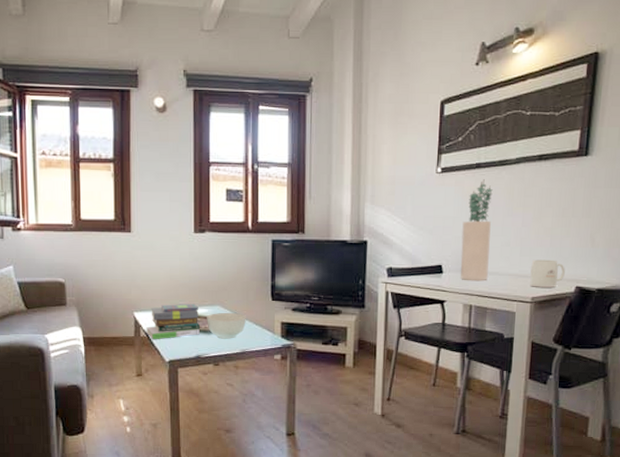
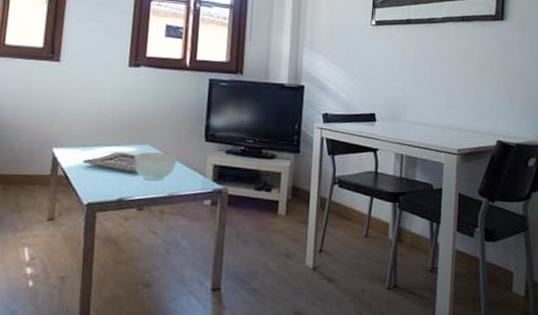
books: present [146,303,200,340] -> none [64,140,126,180]
vase: present [460,179,493,282] -> none [392,34,422,132]
mug: present [530,259,565,288] -> none [456,112,487,141]

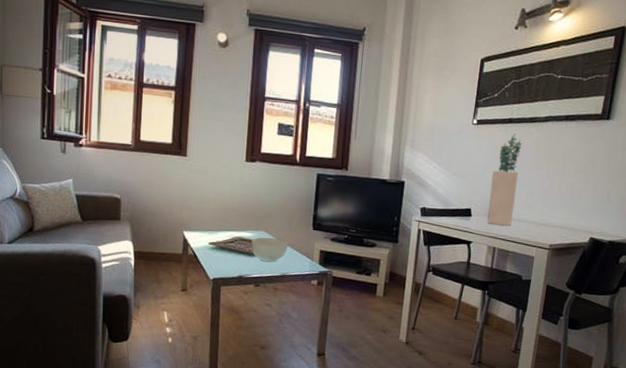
vase: none [392,34,422,132] -> present [487,133,522,227]

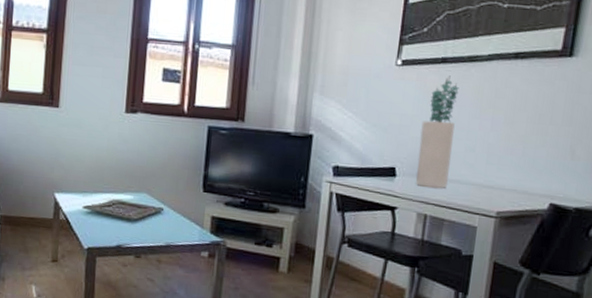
bowl: present [251,237,288,263] -> none [131,200,174,230]

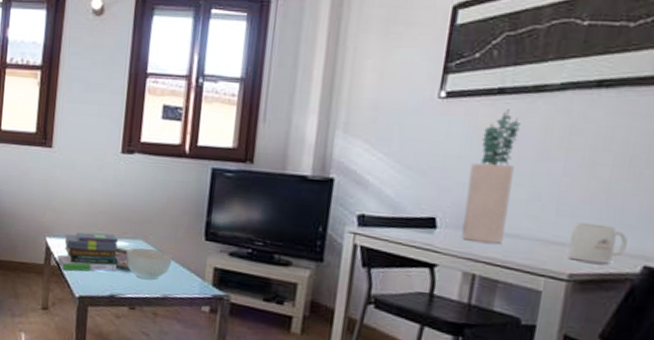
books: none [66,187,123,224] -> present [57,232,118,272]
bowl: none [131,200,174,230] -> present [126,248,172,281]
mug: none [495,169,539,203] -> present [568,222,628,264]

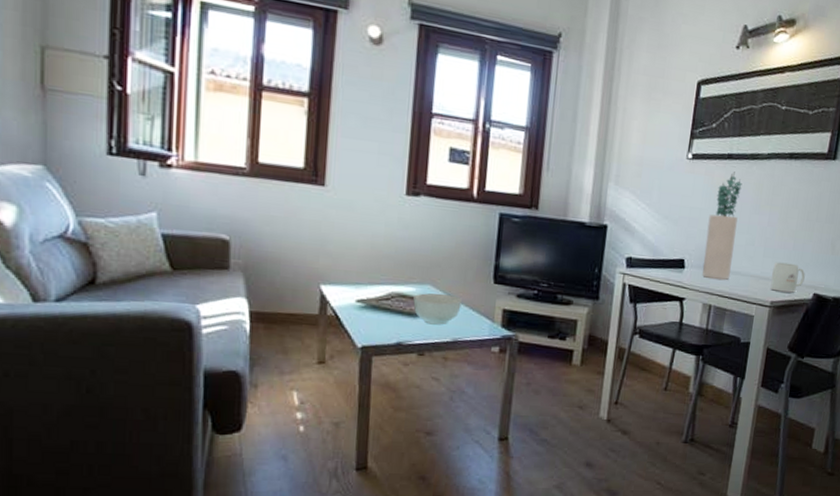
books: present [57,232,118,272] -> none [335,278,404,321]

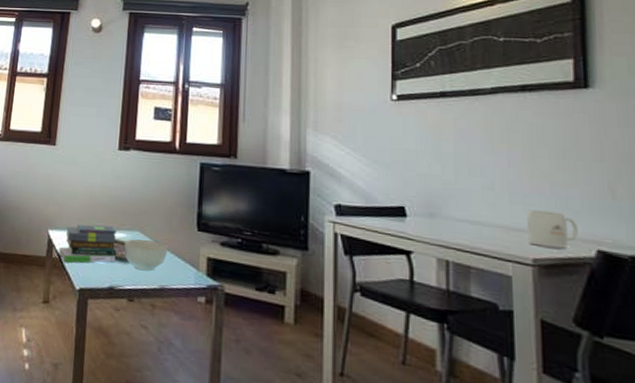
books: none [335,278,404,321] -> present [59,224,116,263]
vase: present [702,171,742,281] -> none [428,109,469,232]

